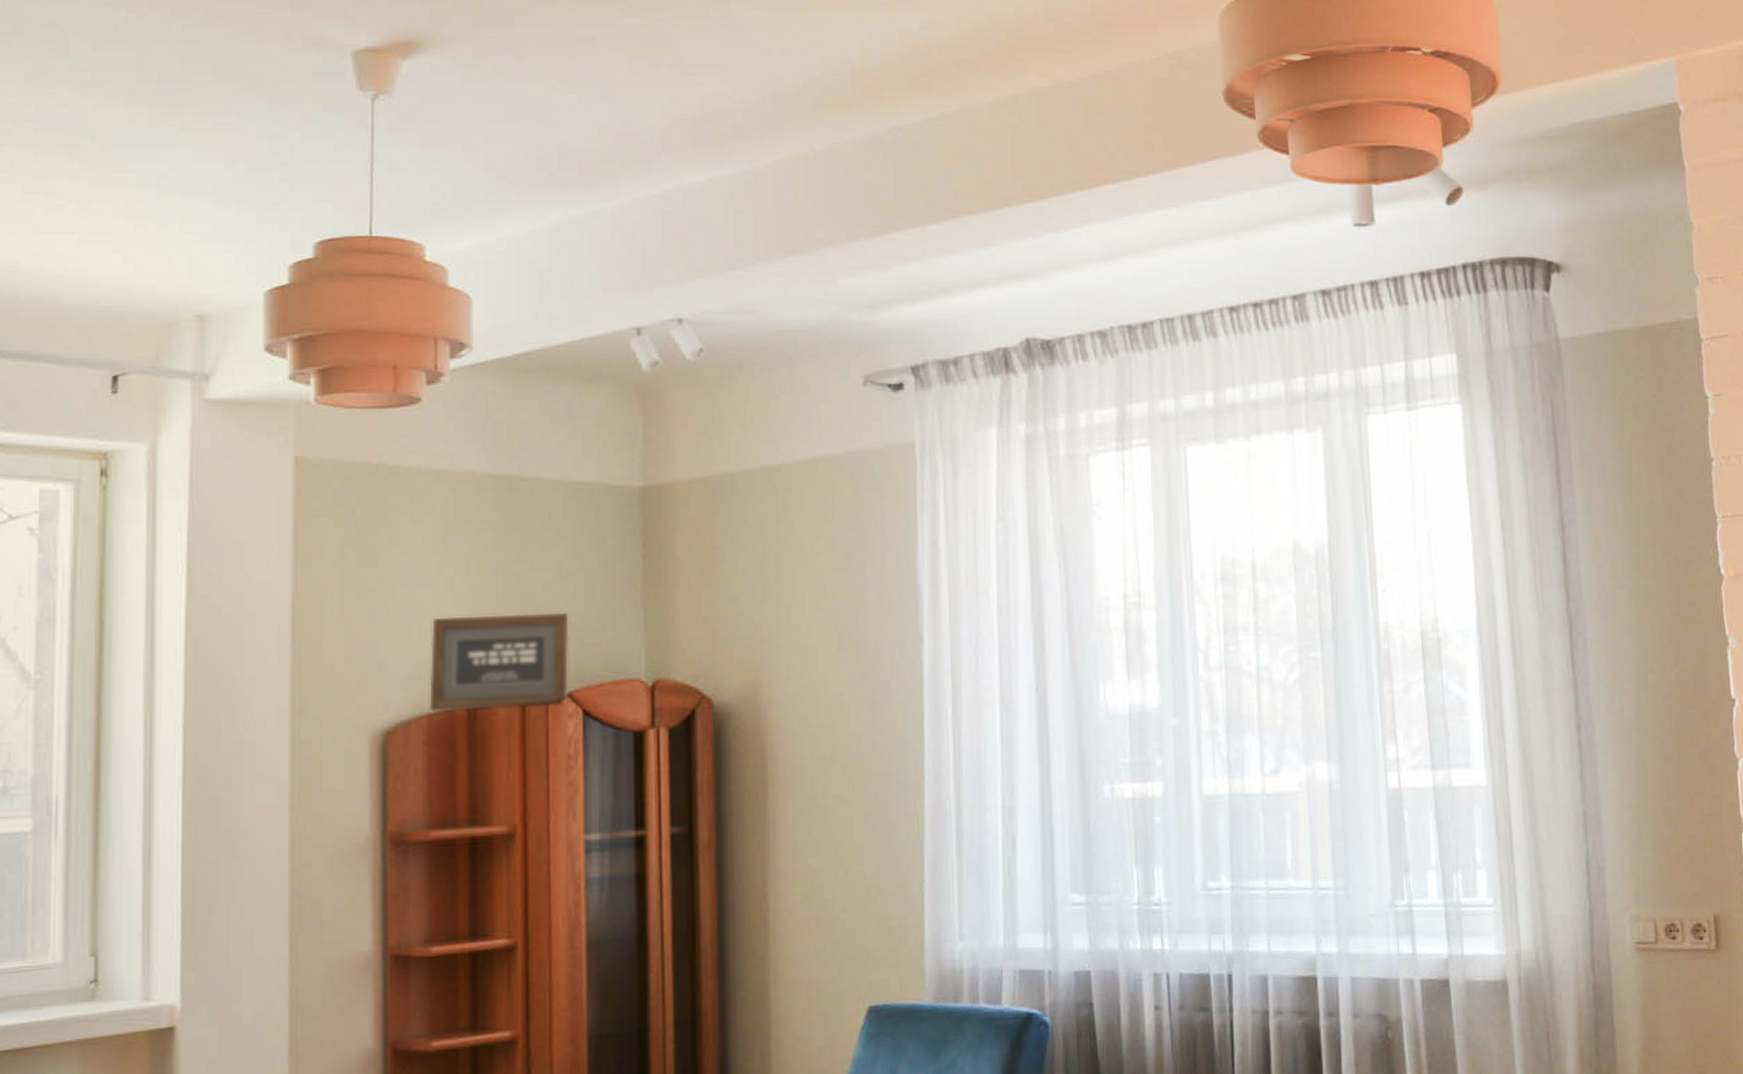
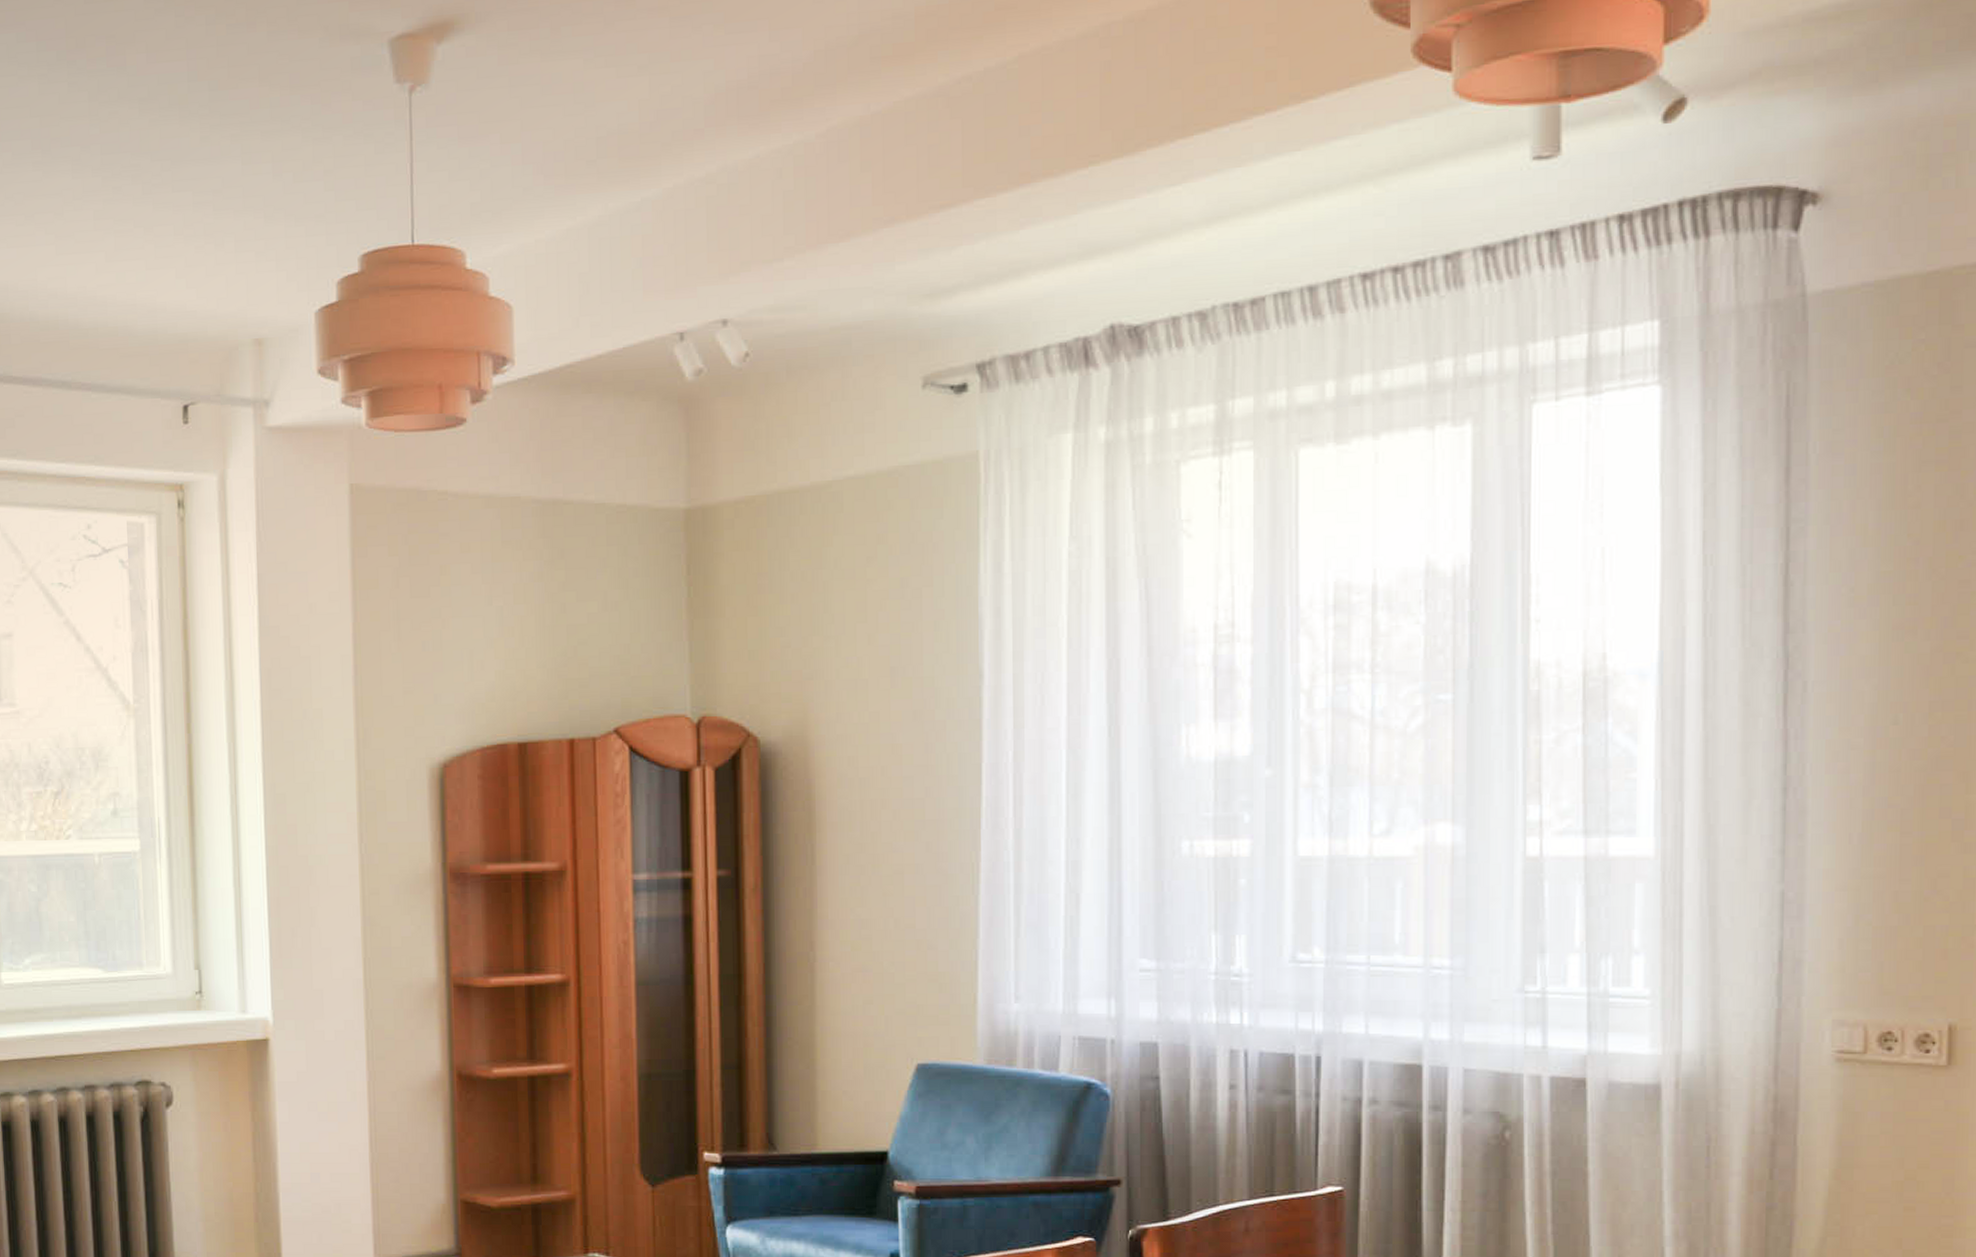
picture frame: present [429,613,569,711] -> none [482,645,615,745]

